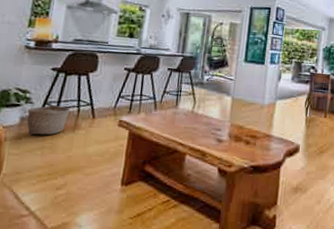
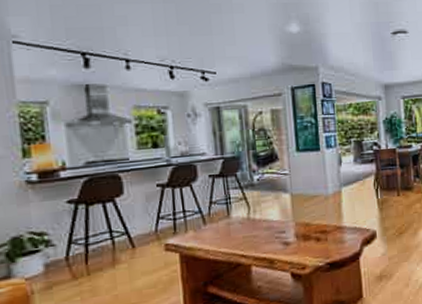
basket: present [27,105,71,136] -> none [51,242,104,282]

